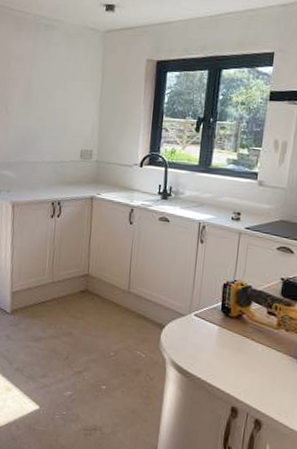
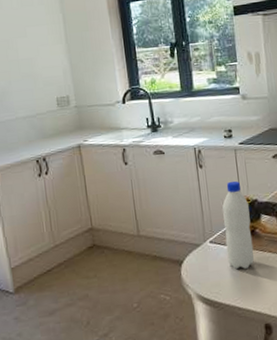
water bottle: none [208,262,241,350] -> present [222,180,254,269]

